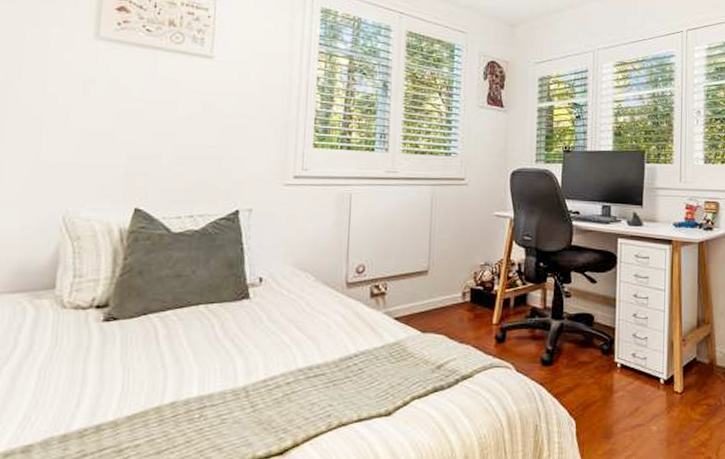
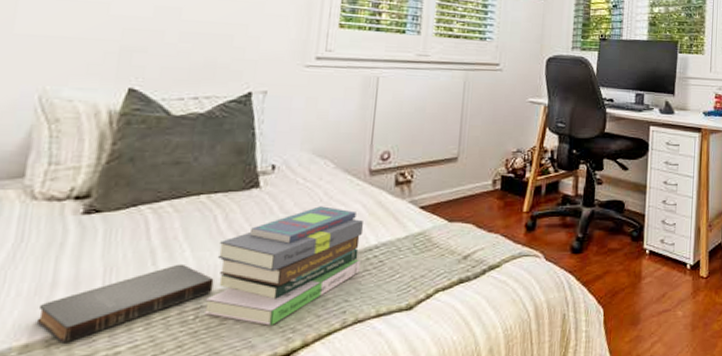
book: none [71,367,214,435] -> present [36,263,214,344]
books: none [206,316,343,426] -> present [203,206,363,326]

